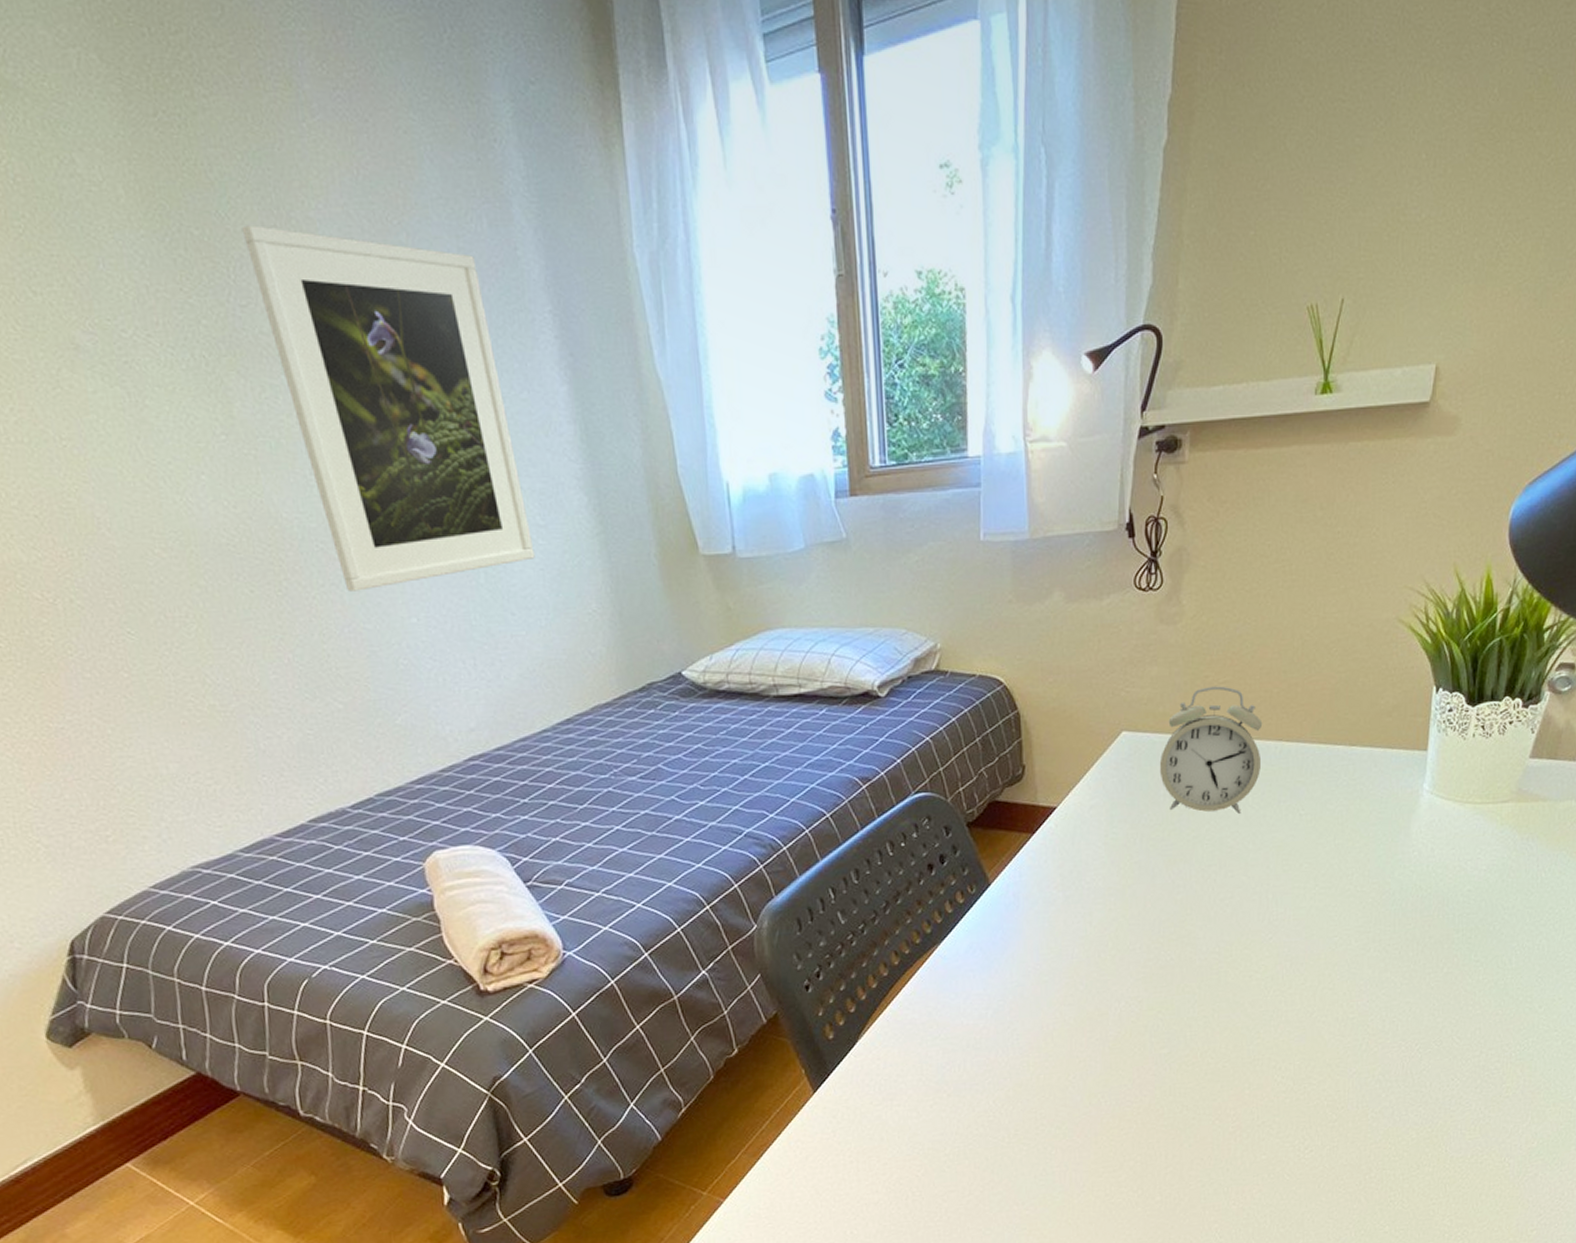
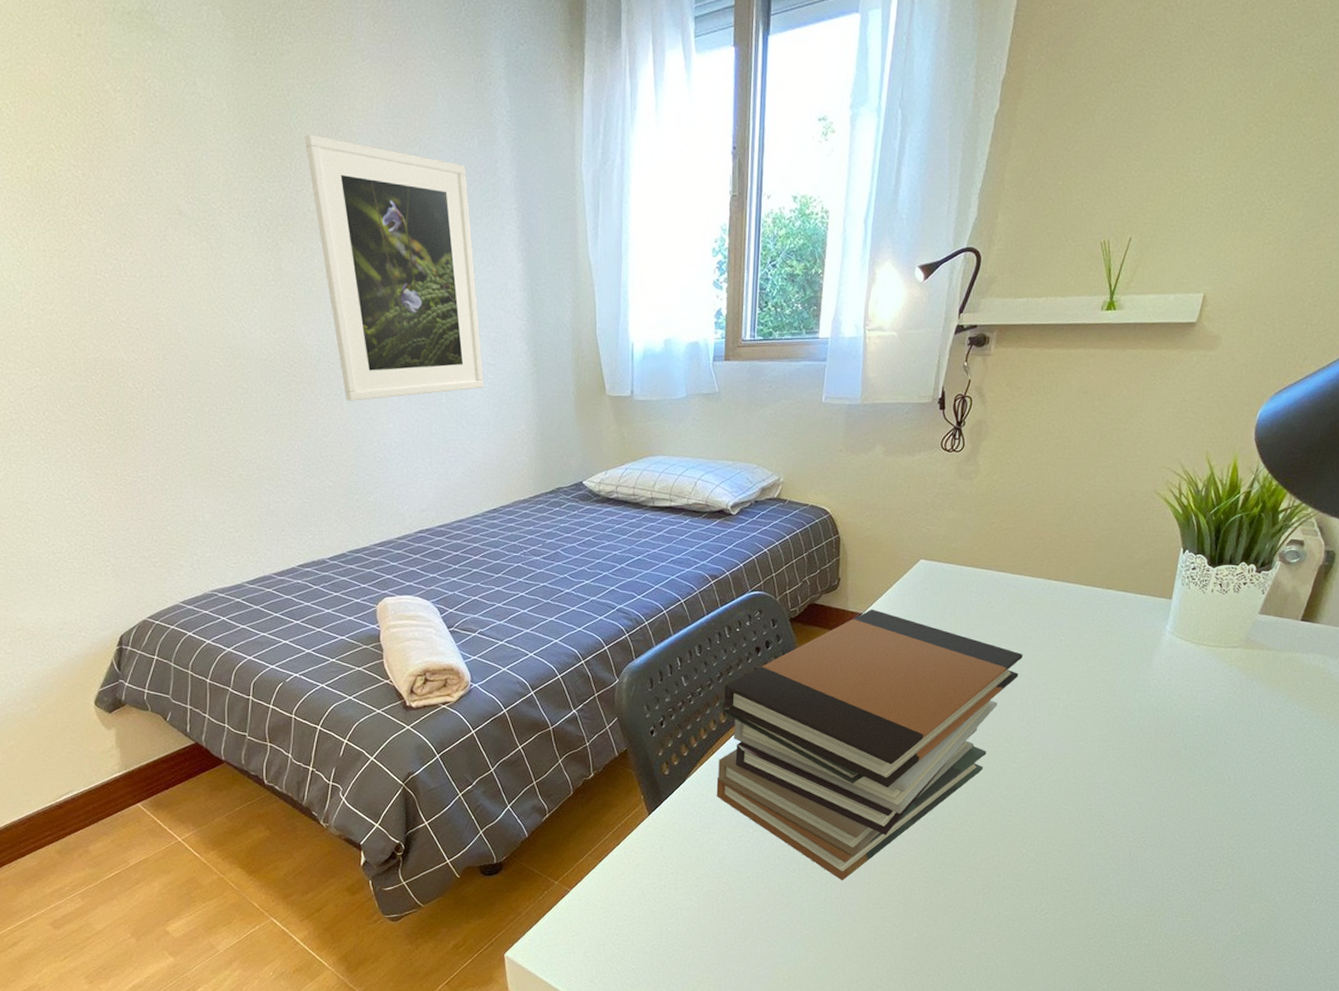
book stack: none [889,800,1257,1144] -> present [716,609,1023,881]
alarm clock: present [1159,686,1263,814] -> none [948,531,1036,634]

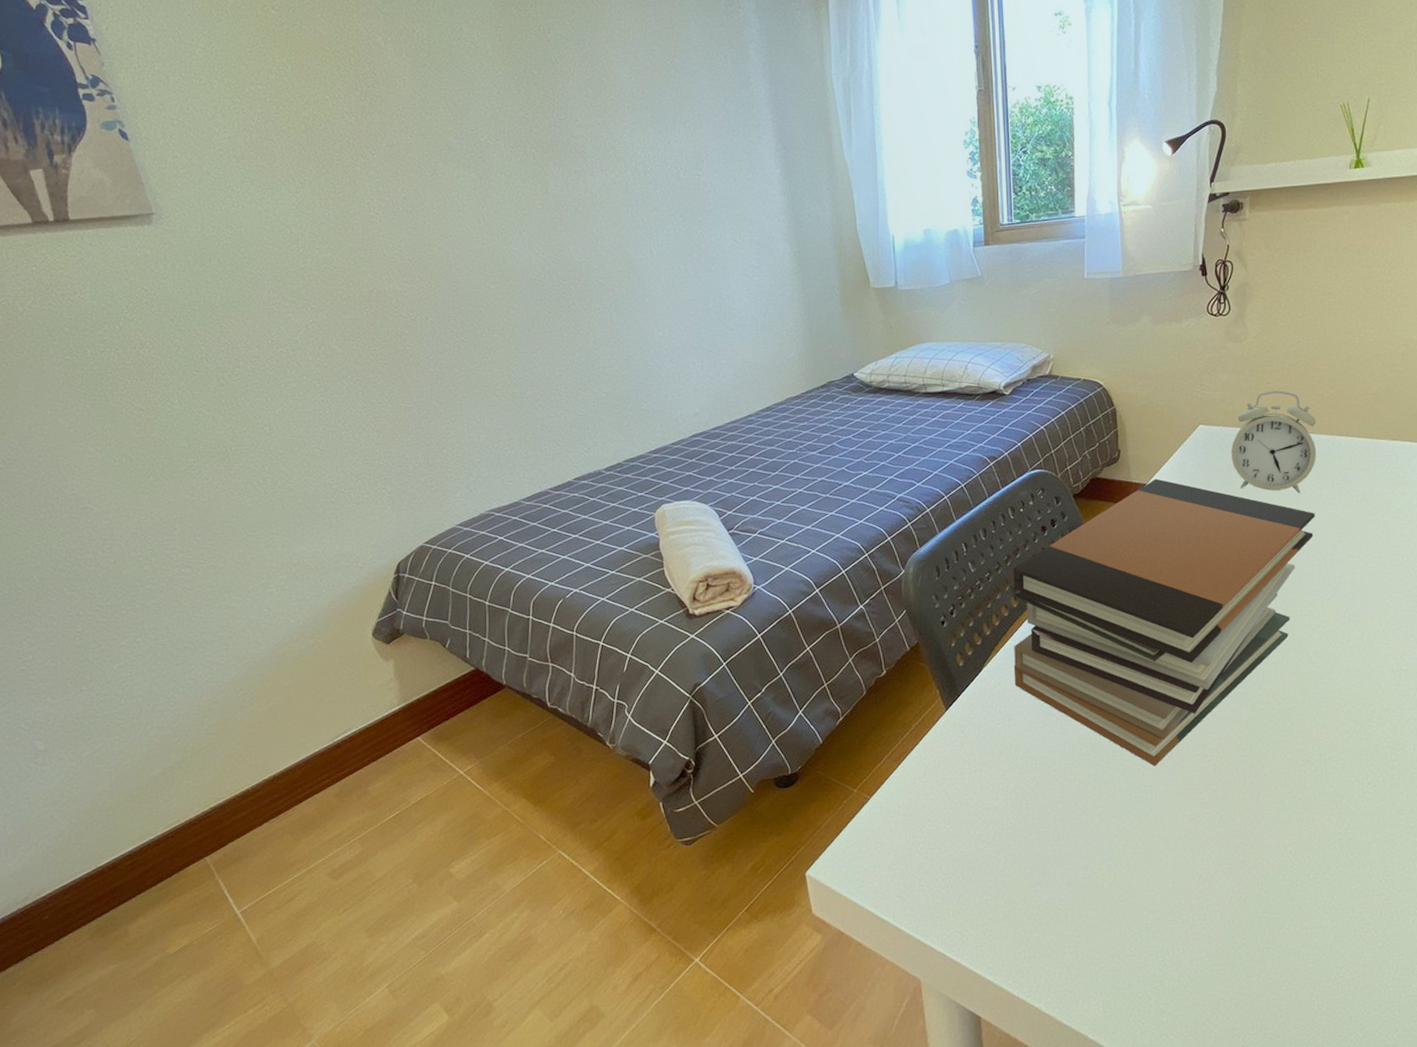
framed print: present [304,134,484,401] -> none [565,67,750,313]
alarm clock: none [948,531,1036,634] -> present [1231,390,1317,493]

